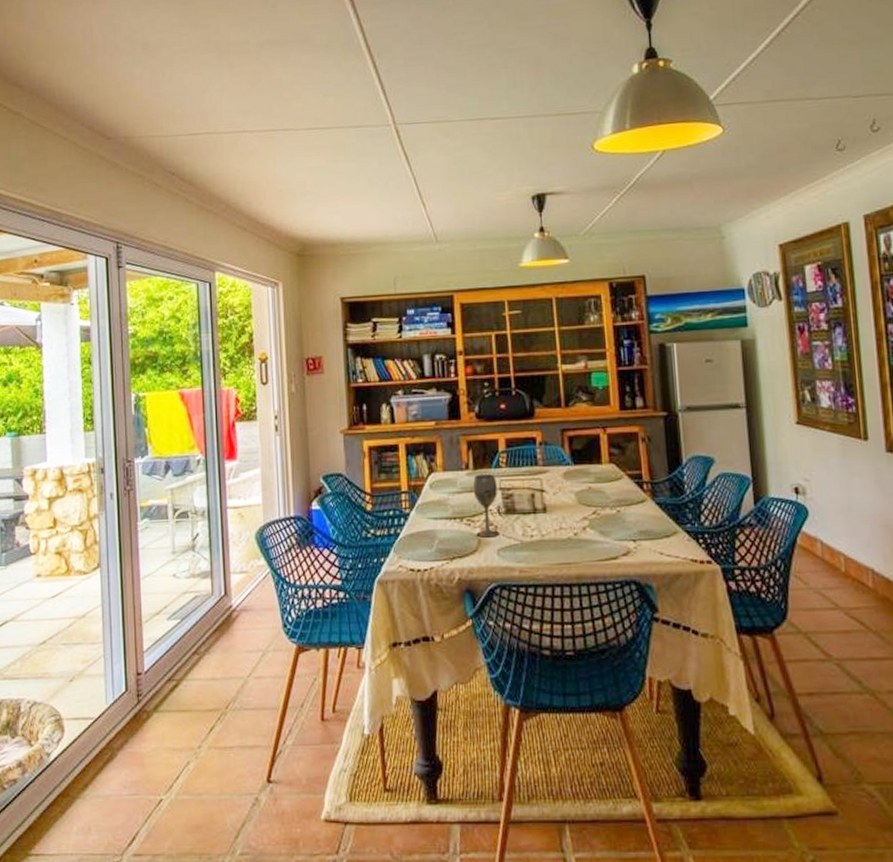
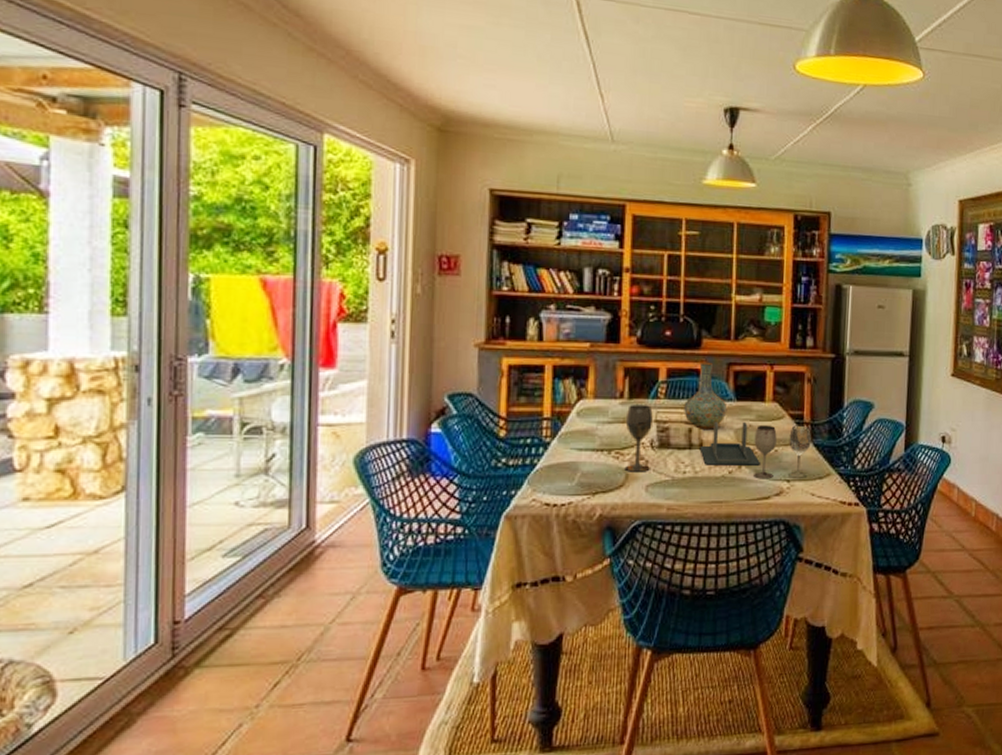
vase: none [525,429,566,494] -> present [684,361,728,429]
napkin holder: none [543,484,604,528] -> present [699,421,760,465]
wineglass: none [595,484,654,540] -> present [754,424,811,479]

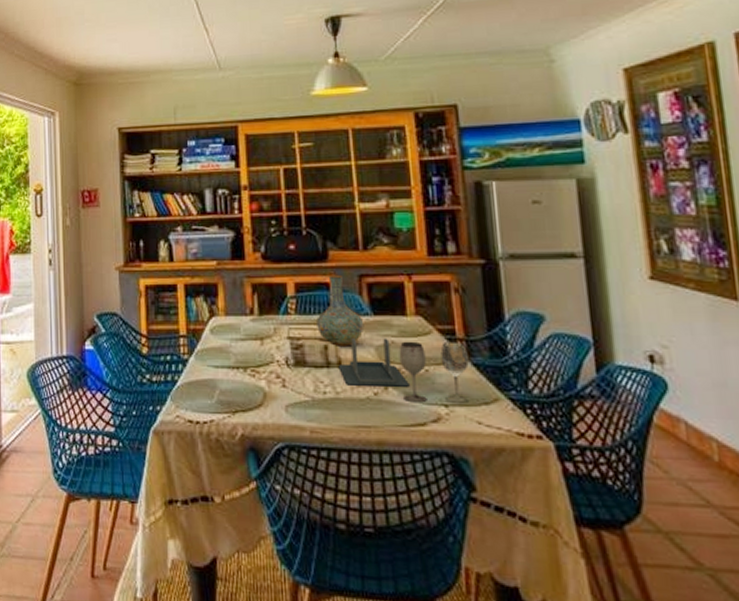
wine glass: present [624,405,654,472] -> none [257,321,288,391]

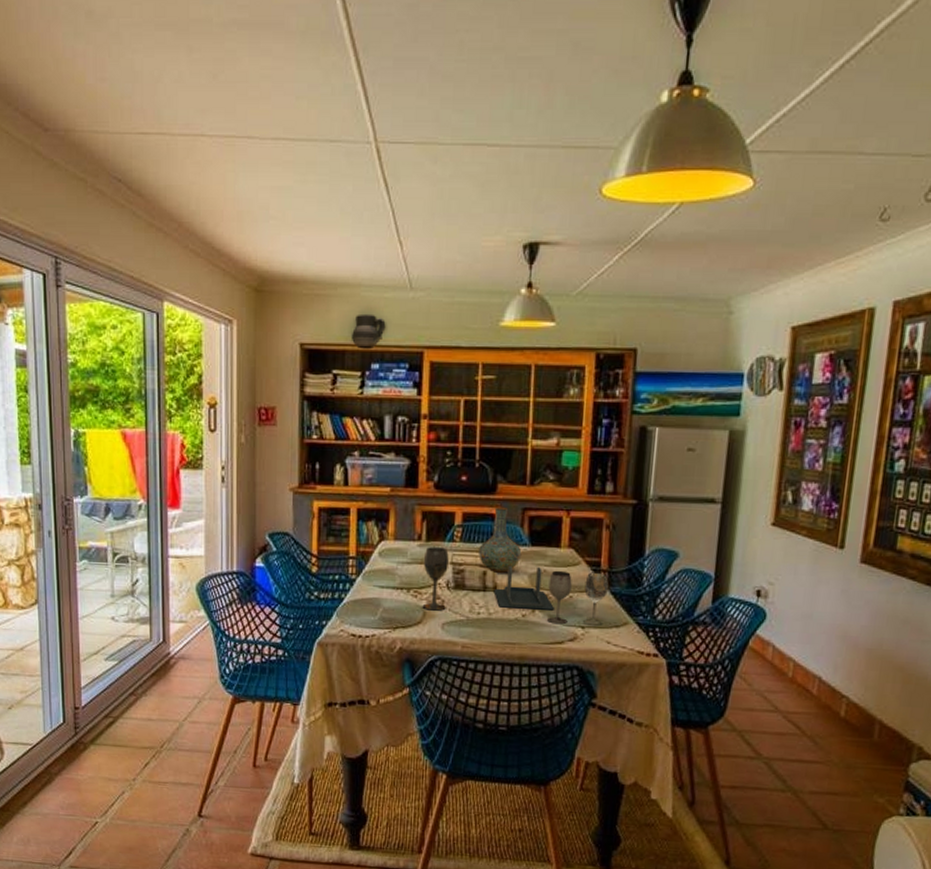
ceramic jug: none [167,95,199,129] -> present [352,313,386,350]
wine glass: none [257,321,288,391] -> present [422,547,450,611]

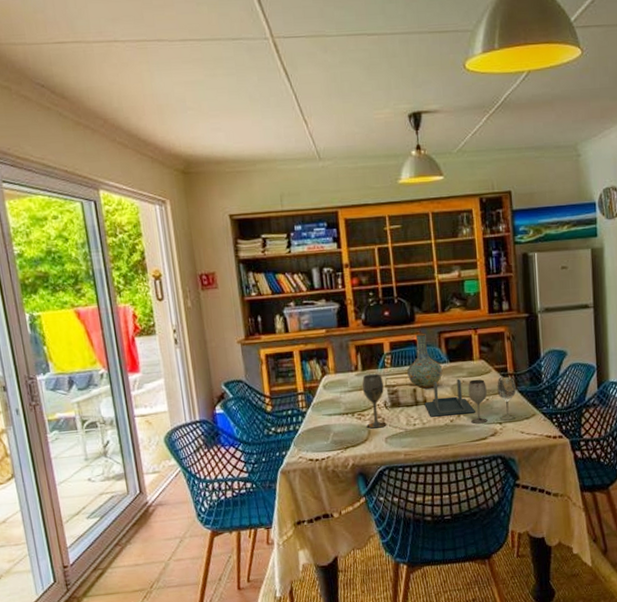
ceramic jug: present [352,313,386,350] -> none [274,183,303,215]

